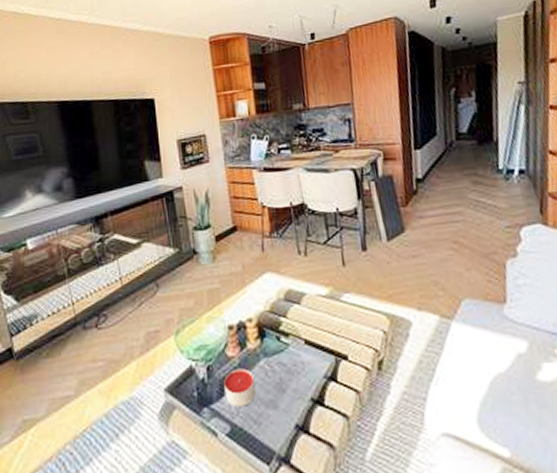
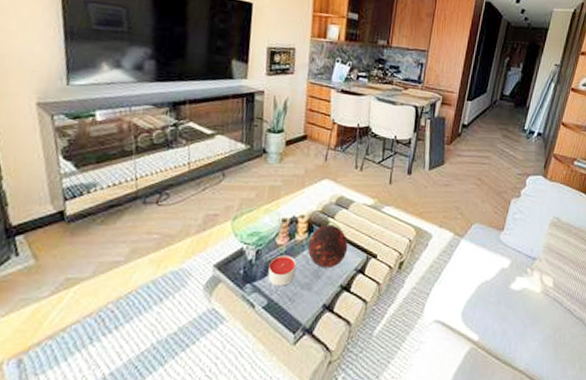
decorative orb: none [262,324,311,380] -> present [307,224,348,269]

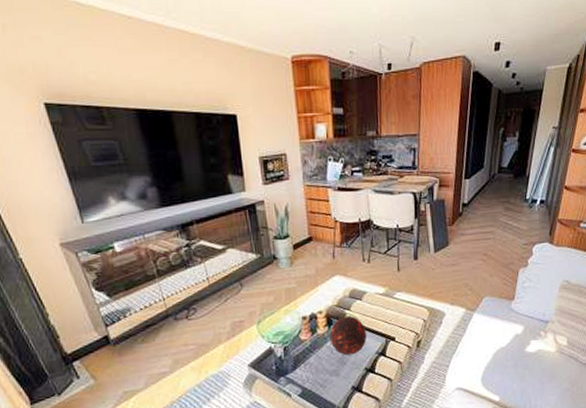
candle: present [268,255,296,286] -> none [297,348,323,376]

